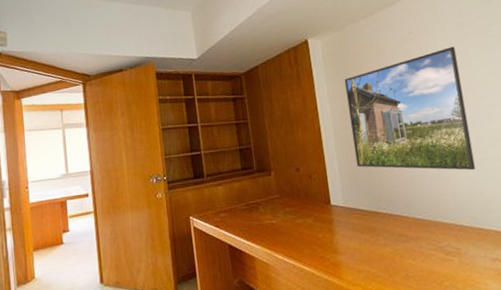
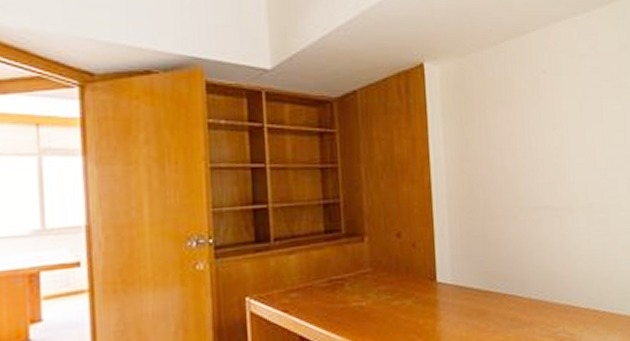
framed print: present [344,46,476,171] -> none [464,95,597,243]

